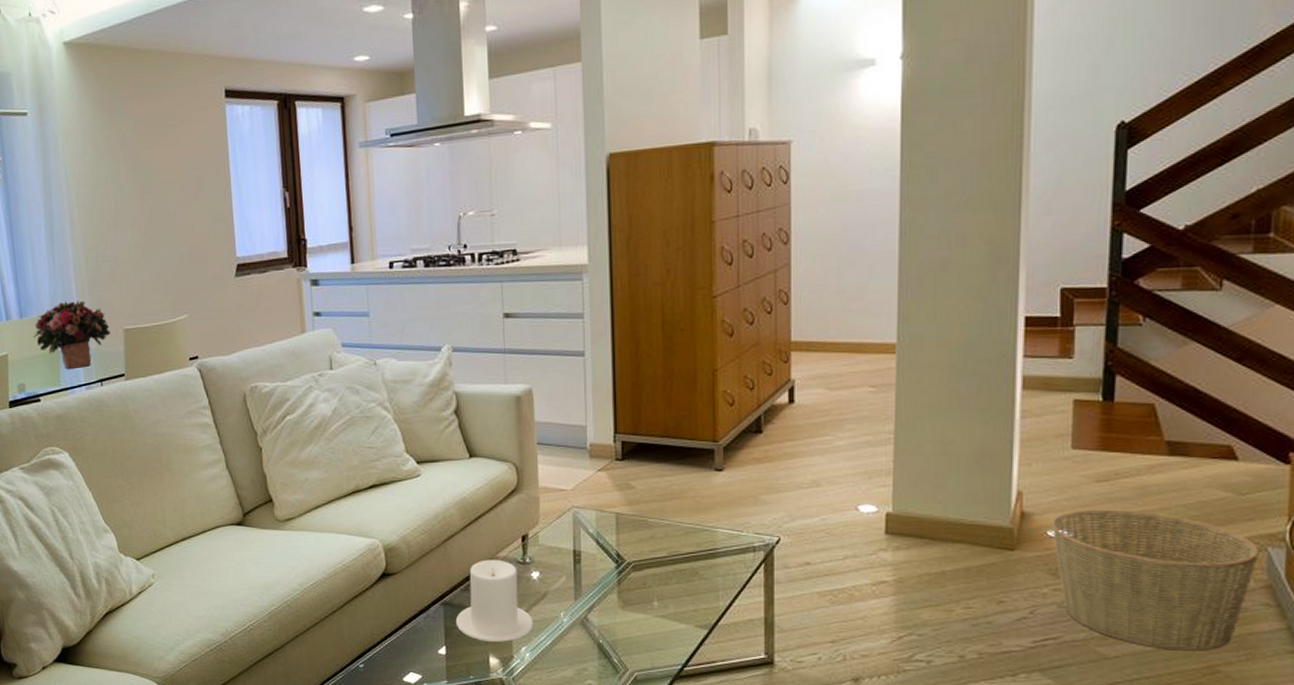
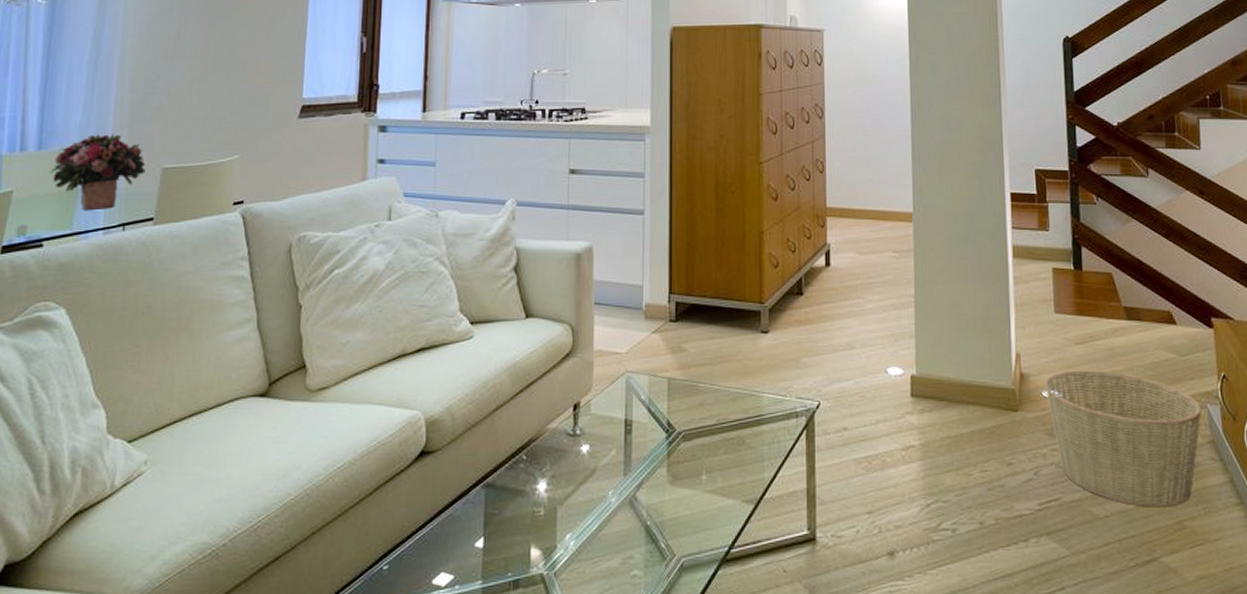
candle: present [455,559,534,642] -> none [497,432,580,529]

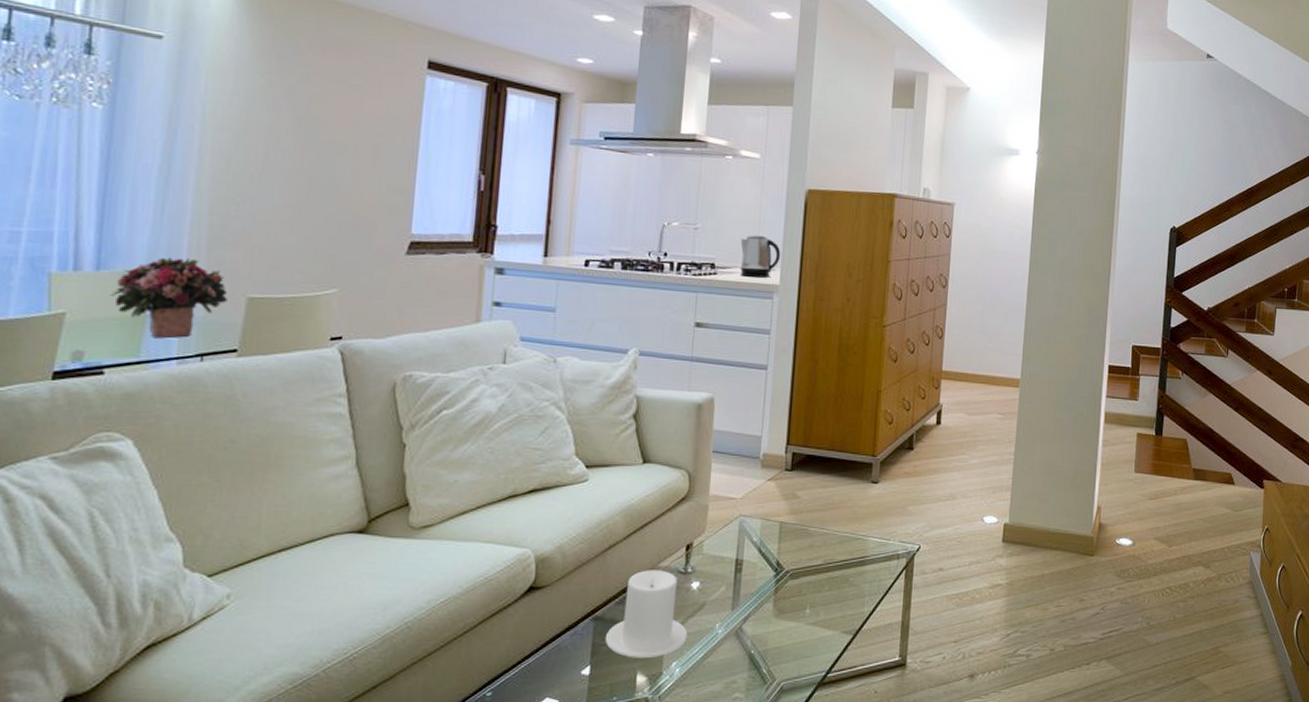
candle: none [497,432,580,529] -> present [605,570,688,658]
kettle: none [609,77,650,119] -> present [740,235,781,278]
basket: present [1044,370,1202,508] -> none [1119,522,1246,636]

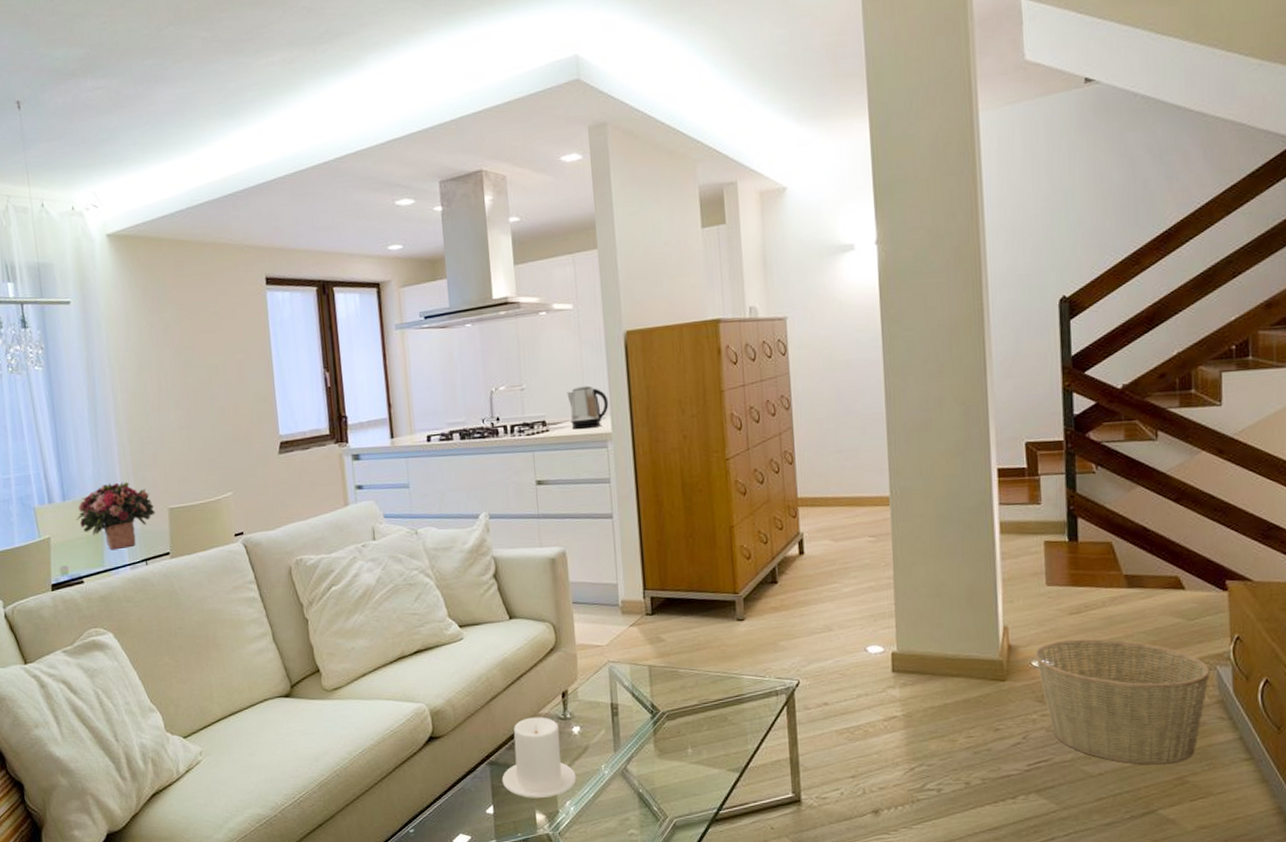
basket: none [1119,522,1246,636] -> present [1034,638,1210,765]

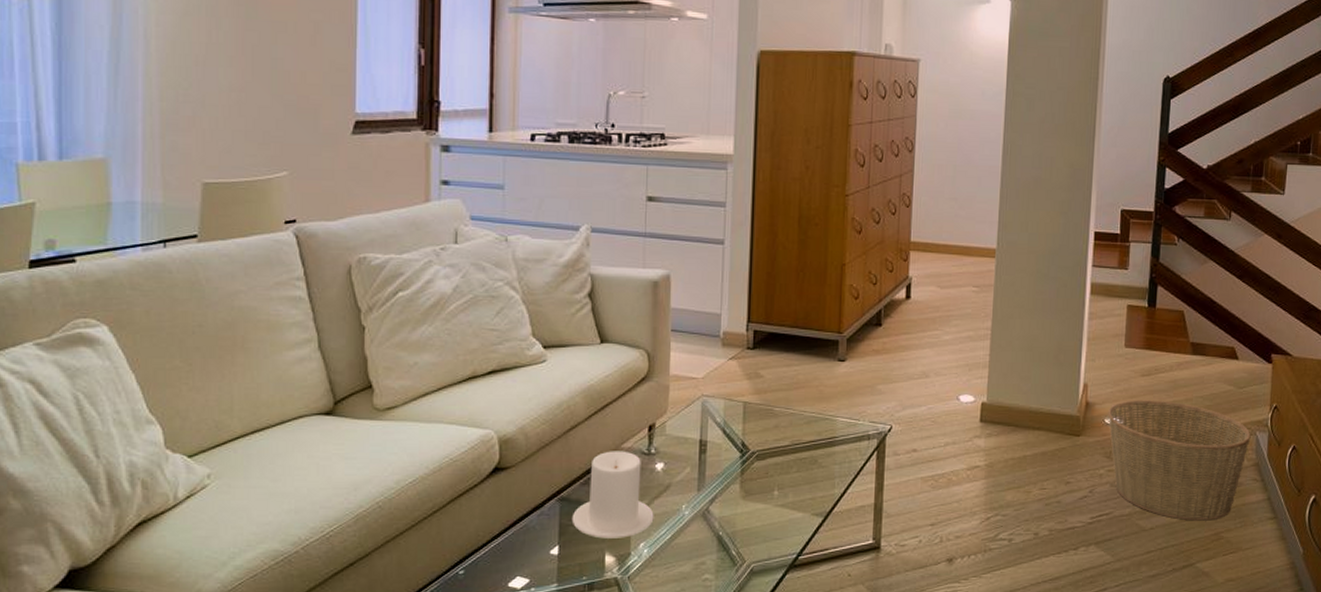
bouquet: present [75,482,155,551] -> none [74,144,184,226]
kettle: present [567,385,609,429] -> none [691,102,734,147]

